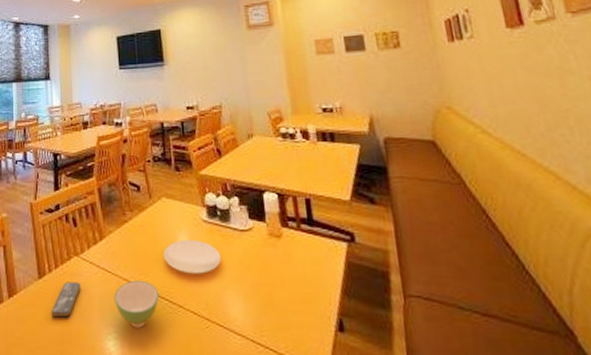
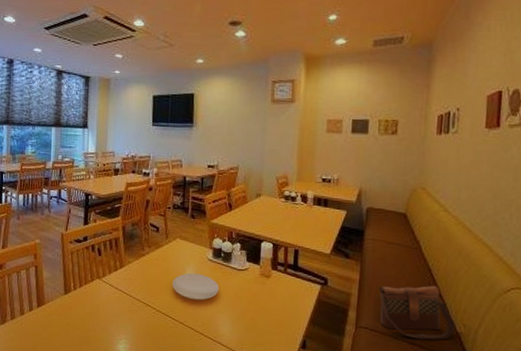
mobile phone: present [51,282,81,318] -> none [73,298,100,325]
bowl: present [114,280,160,328] -> none [127,301,165,337]
shoulder bag: none [423,232,539,308] -> present [379,286,455,341]

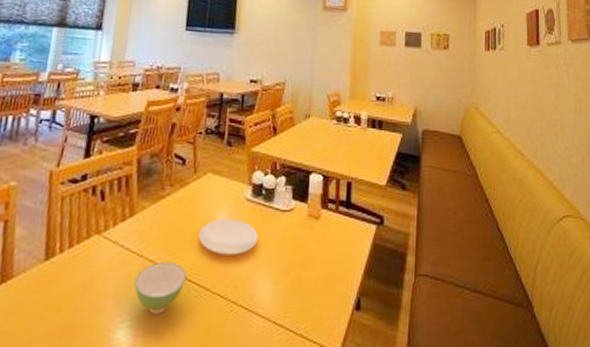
bowl: none [127,301,165,337] -> present [134,261,187,314]
shoulder bag: present [379,286,455,341] -> none [438,219,515,285]

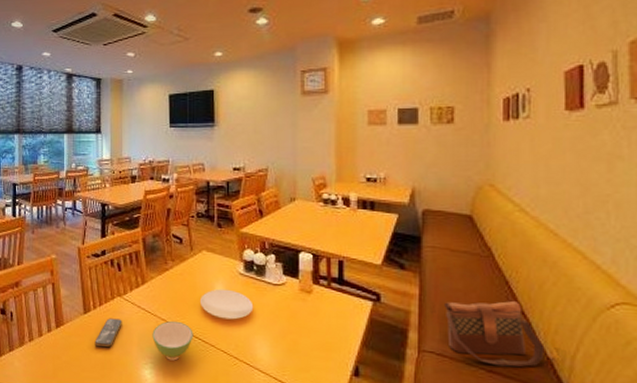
mobile phone: none [53,264,97,305] -> present [94,318,122,348]
shoulder bag: none [438,219,515,285] -> present [444,301,545,368]

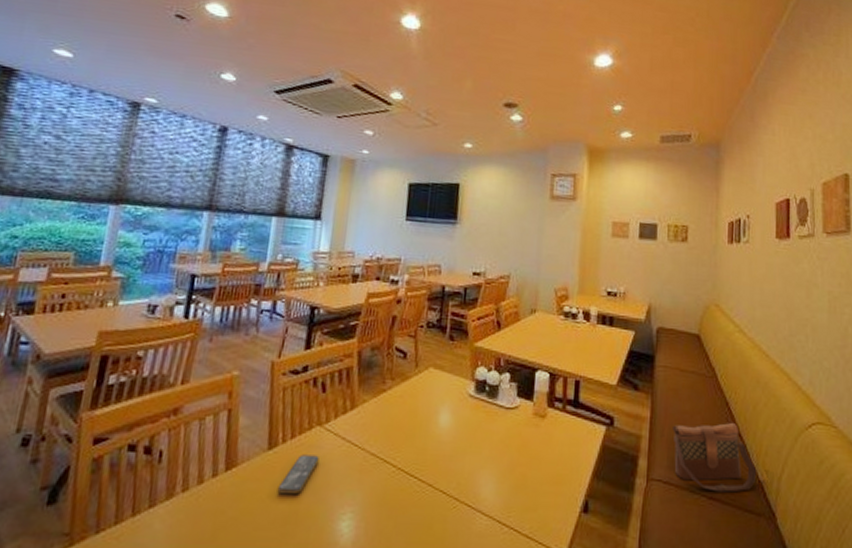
bowl: present [152,320,194,361] -> none [356,455,409,507]
plate: present [200,289,254,320] -> none [420,414,482,452]

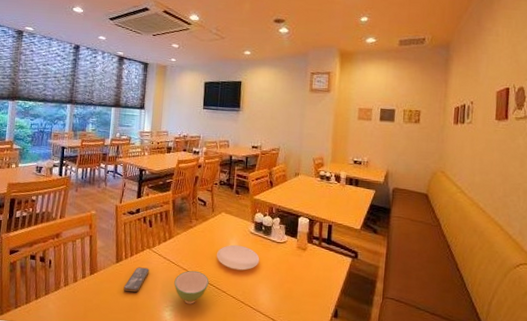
bowl: none [356,455,409,507] -> present [174,270,209,304]
plate: none [420,414,482,452] -> present [217,244,260,271]
shoulder bag: present [673,423,757,493] -> none [404,260,471,311]

